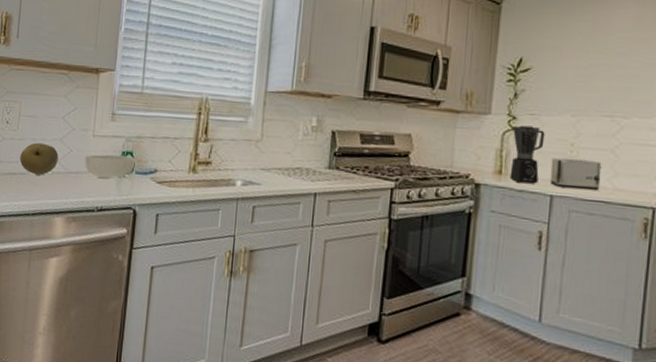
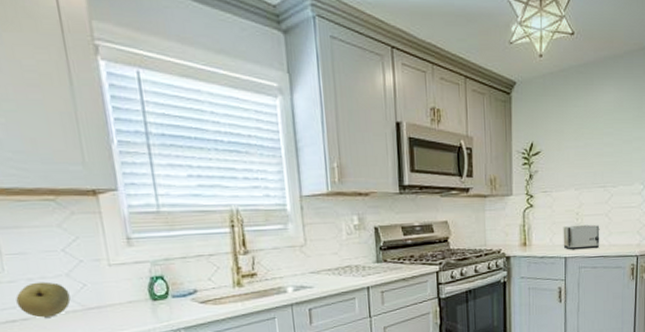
bowl: present [84,154,137,179] -> none [104,280,170,308]
blender: present [509,125,545,185] -> none [530,202,557,252]

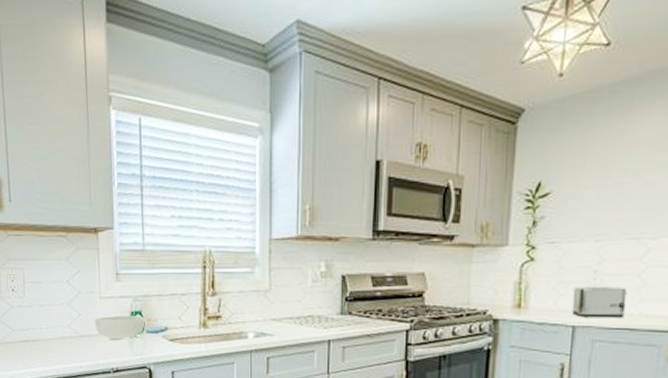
fruit: present [15,281,71,318] -> none [30,308,69,341]
bowl: none [104,280,170,308] -> present [94,315,146,339]

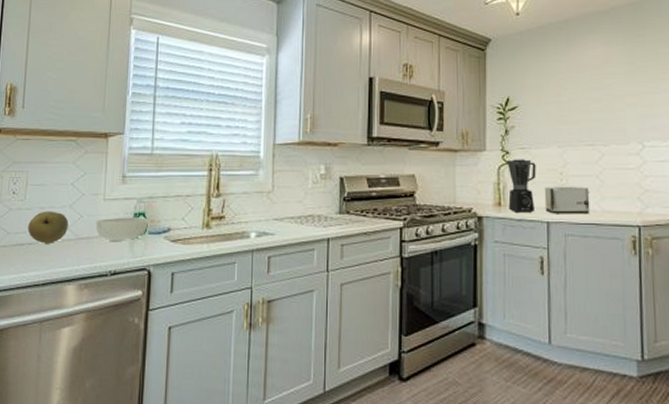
fruit: none [30,308,69,341] -> present [28,211,69,244]
blender: none [529,255,566,317] -> present [506,159,536,214]

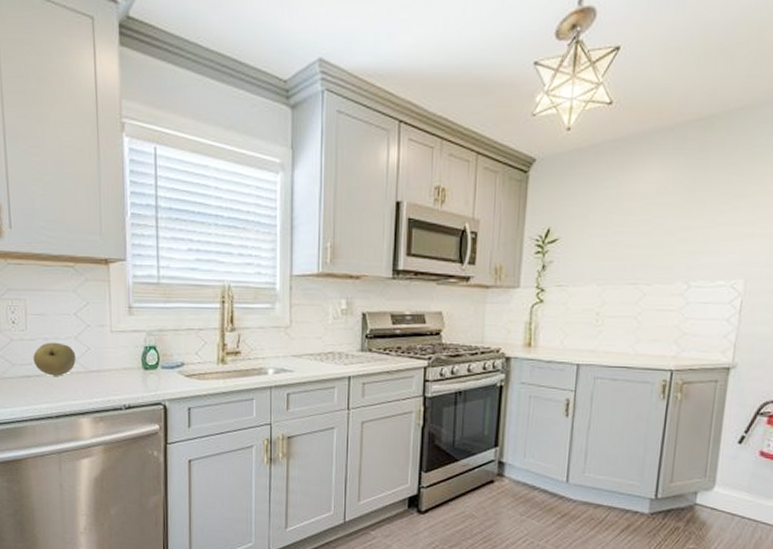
bowl: present [95,217,150,241] -> none [104,350,161,375]
blender: present [506,159,536,214] -> none [538,297,572,356]
toaster: present [544,186,590,215] -> none [576,327,625,358]

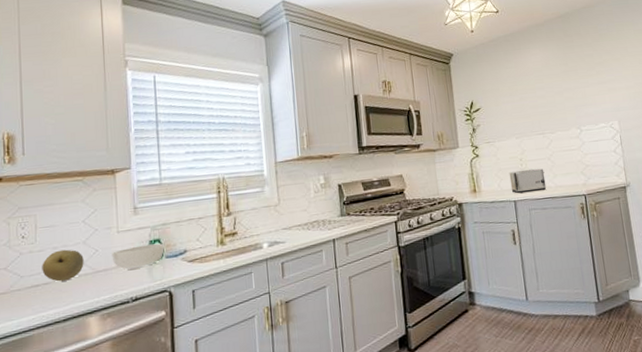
bowl: none [104,350,161,375] -> present [111,243,165,270]
toaster: none [576,327,625,358] -> present [509,168,547,194]

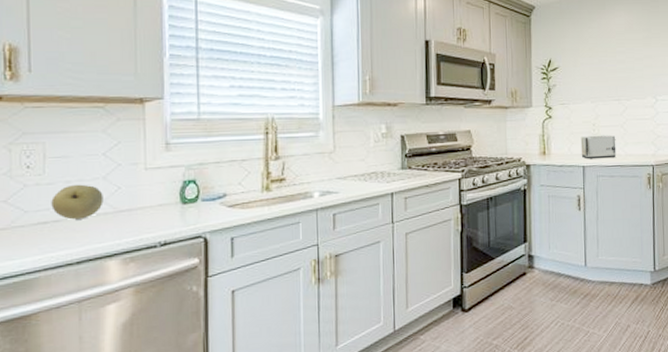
bowl: present [111,243,165,270] -> none [137,184,202,211]

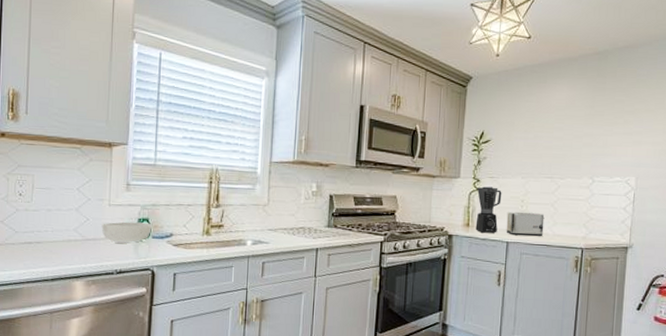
fruit: present [51,184,104,220] -> none [35,213,75,243]
bowl: none [137,184,202,211] -> present [101,221,153,244]
blender: none [549,113,574,161] -> present [475,186,502,235]

